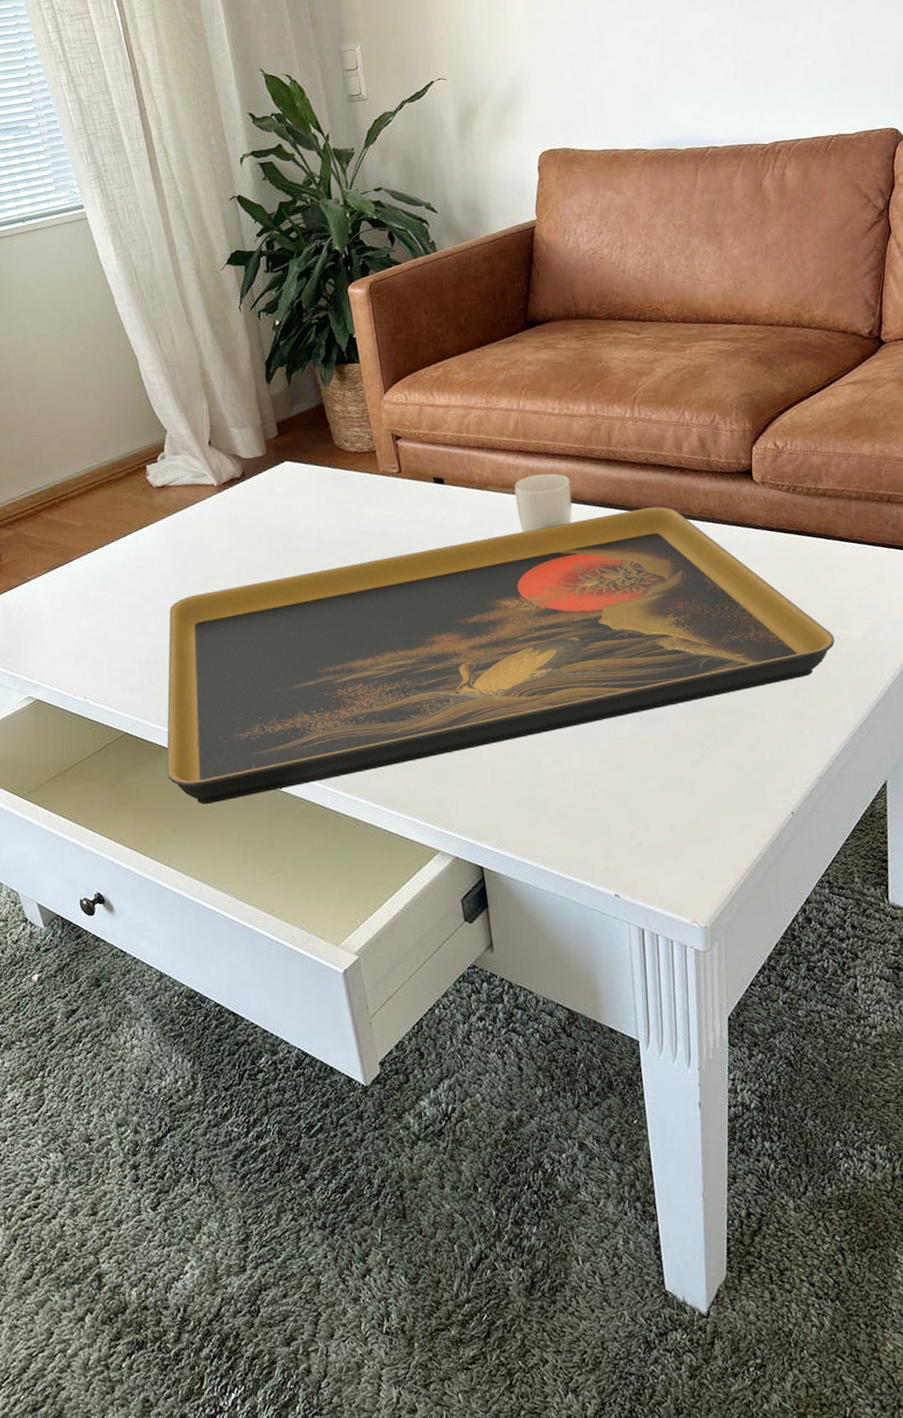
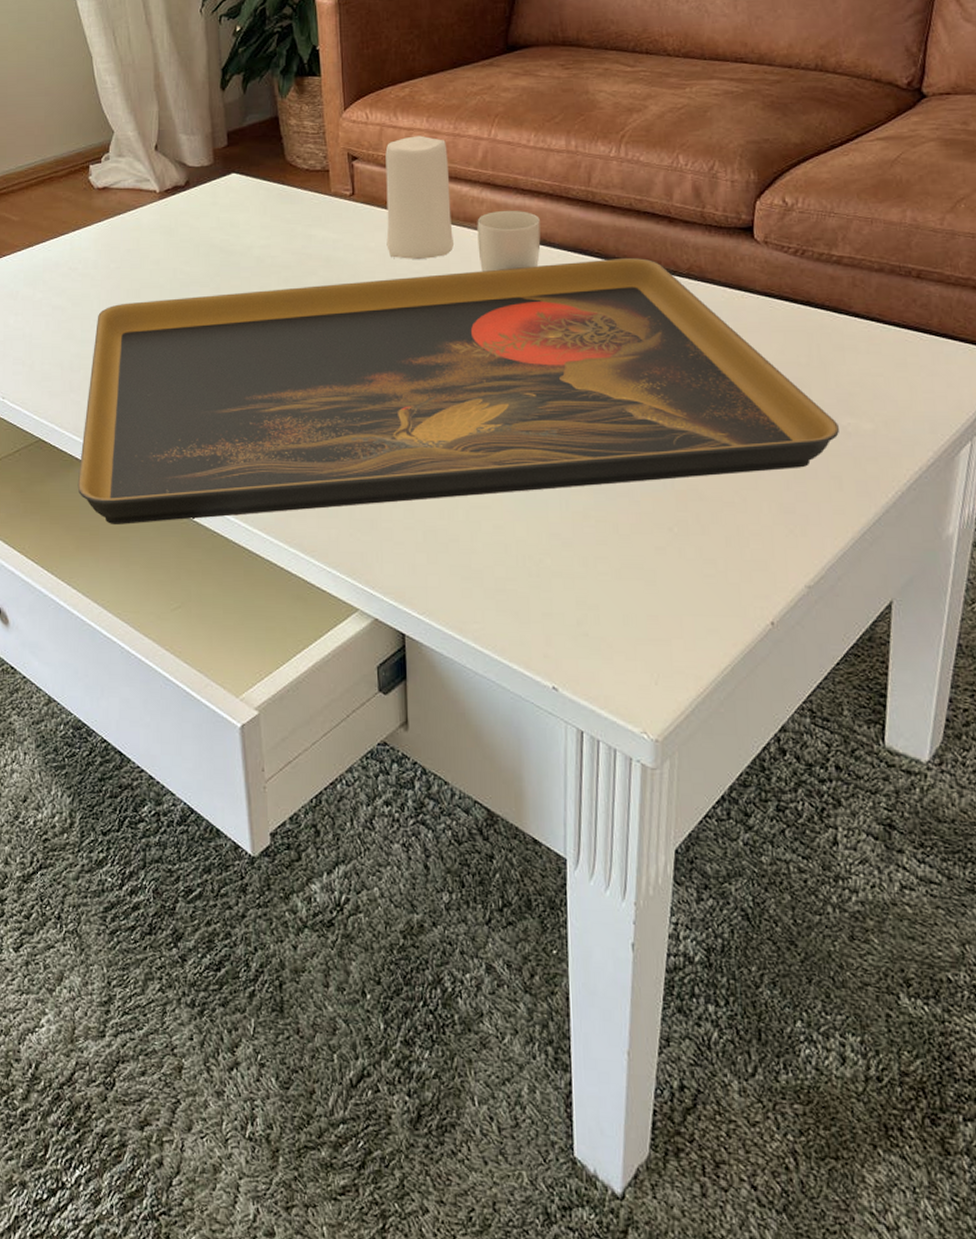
candle: none [426,411,495,528] -> present [385,135,454,260]

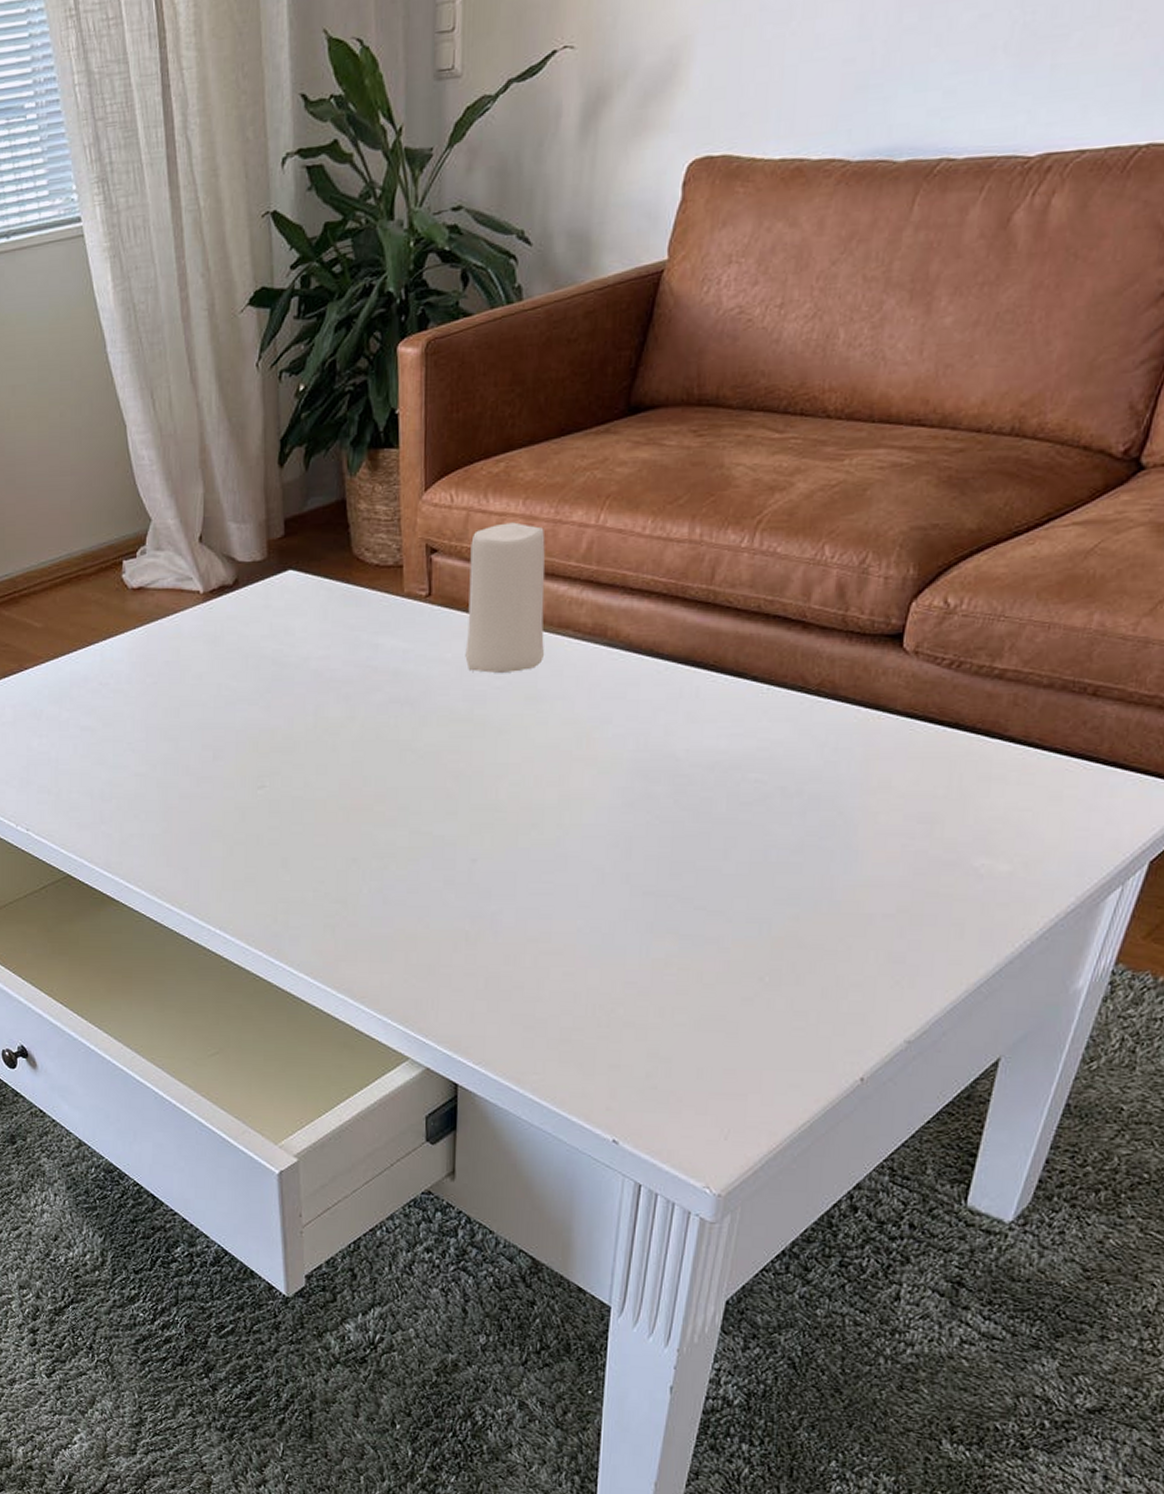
decorative tray: present [77,257,839,526] -> none [109,670,970,968]
mug: present [477,210,541,272] -> none [572,613,648,688]

